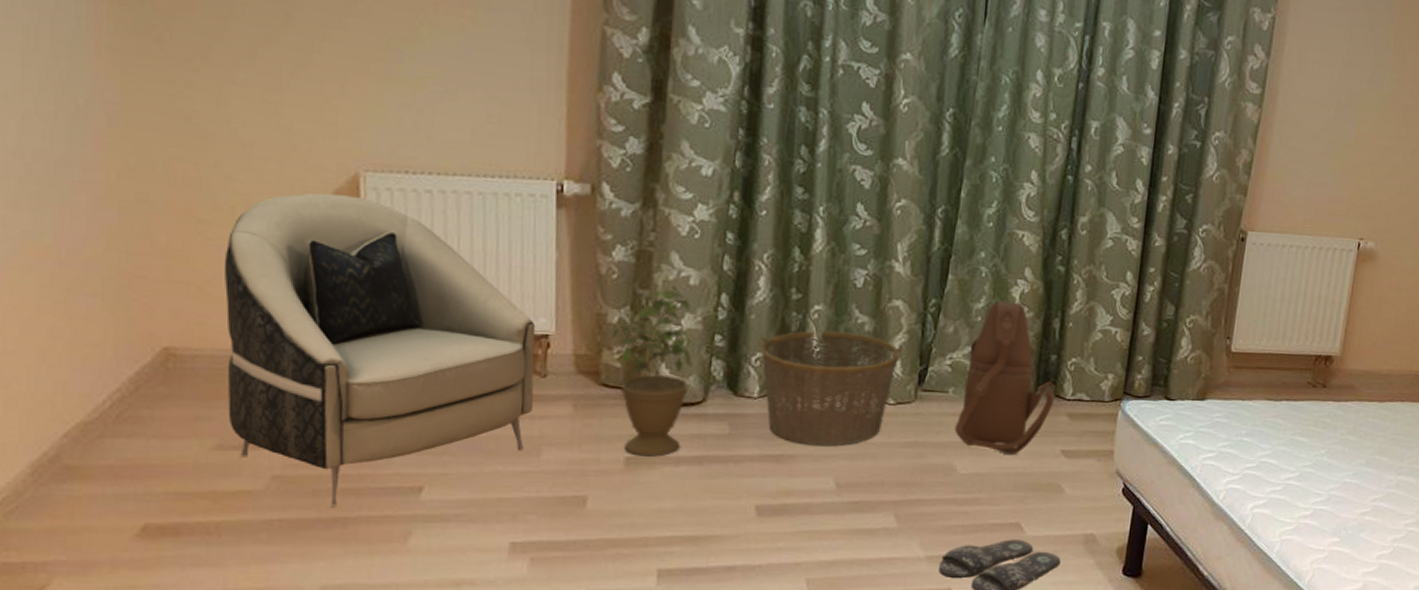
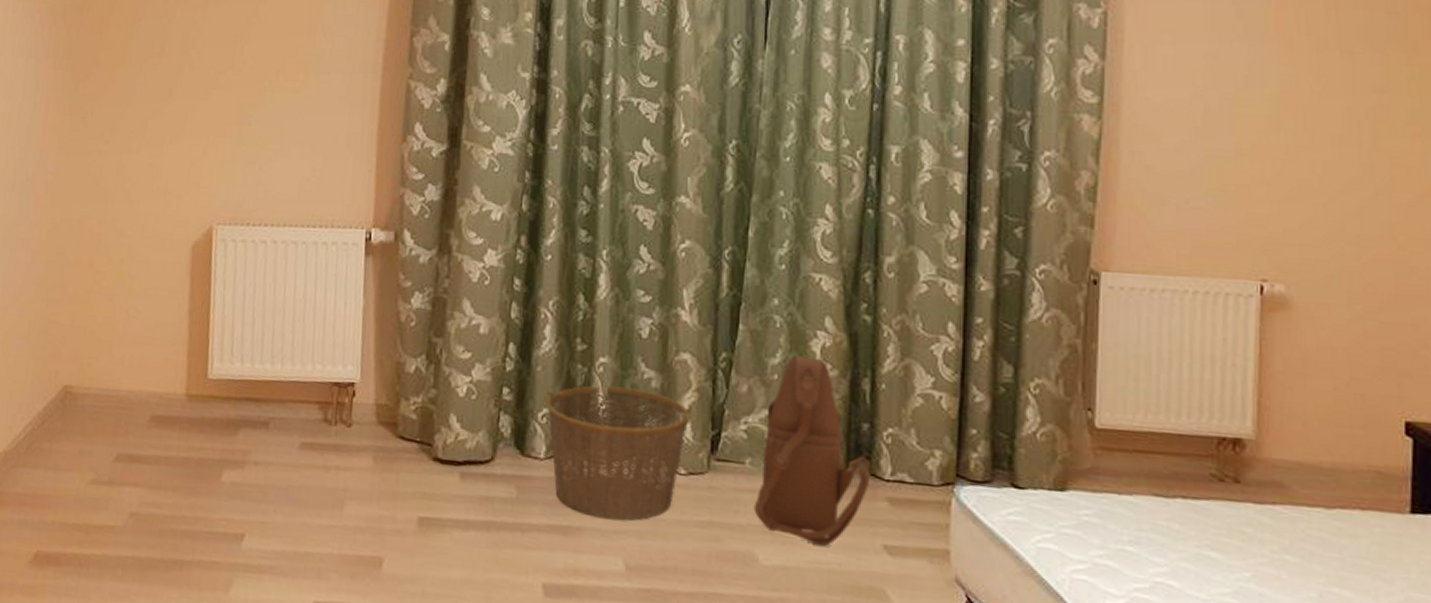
armchair: present [223,193,536,508] -> none [103,245,344,549]
potted plant: present [609,281,692,457] -> none [407,329,481,519]

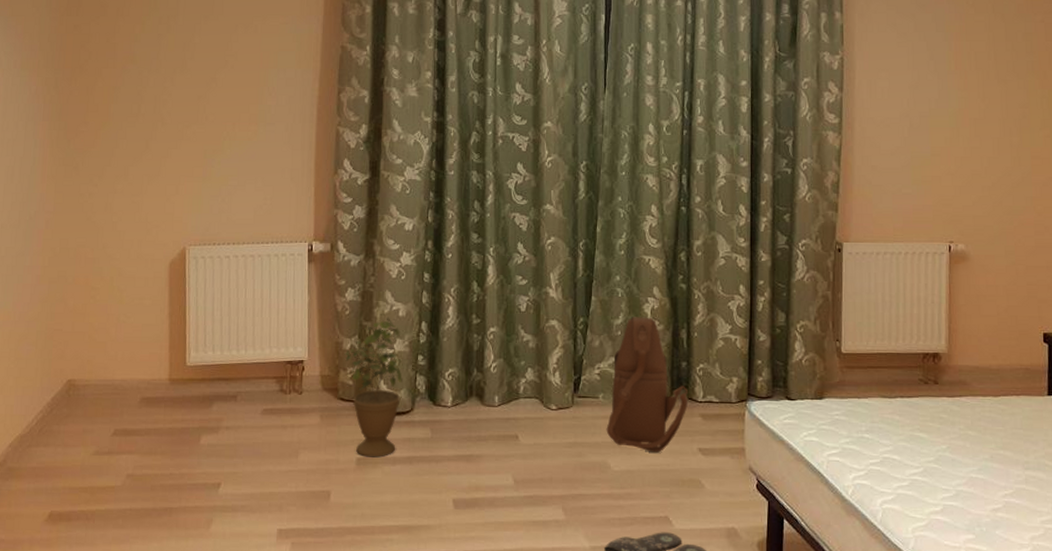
potted plant: none [407,329,481,519] -> present [344,314,402,458]
basket: present [544,385,694,521] -> none [450,348,561,447]

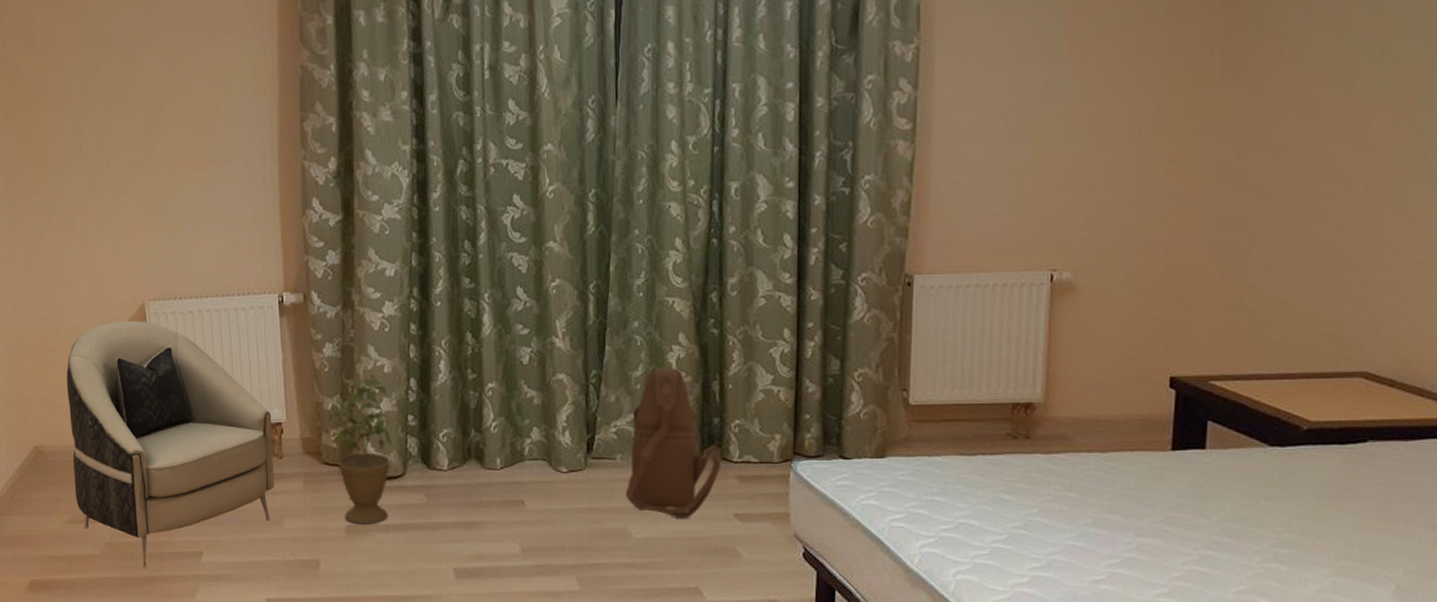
armchair: none [102,263,295,500] -> present [66,321,274,568]

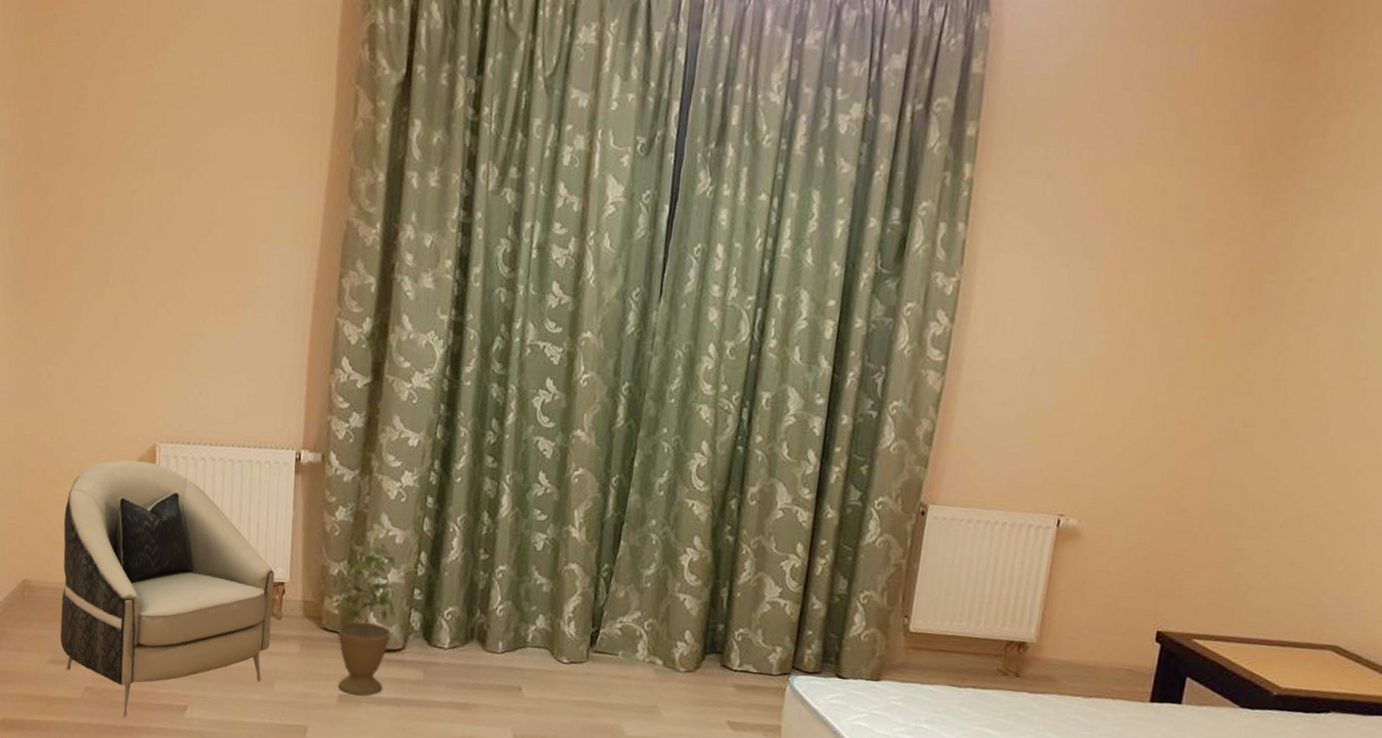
shoulder bag: present [625,367,722,519] -> none [623,568,723,722]

